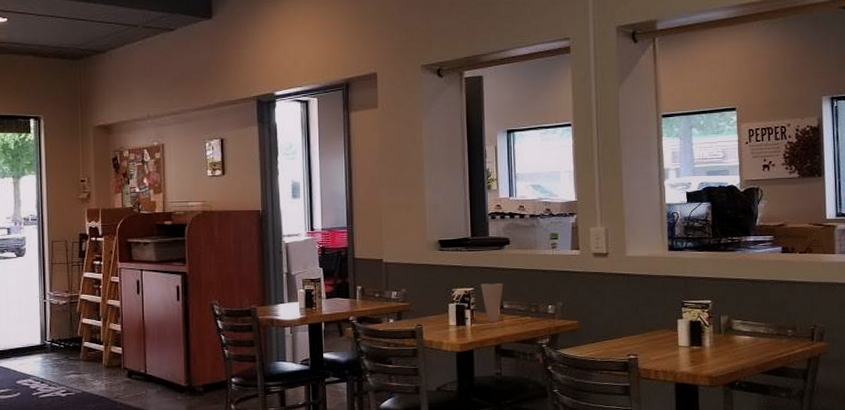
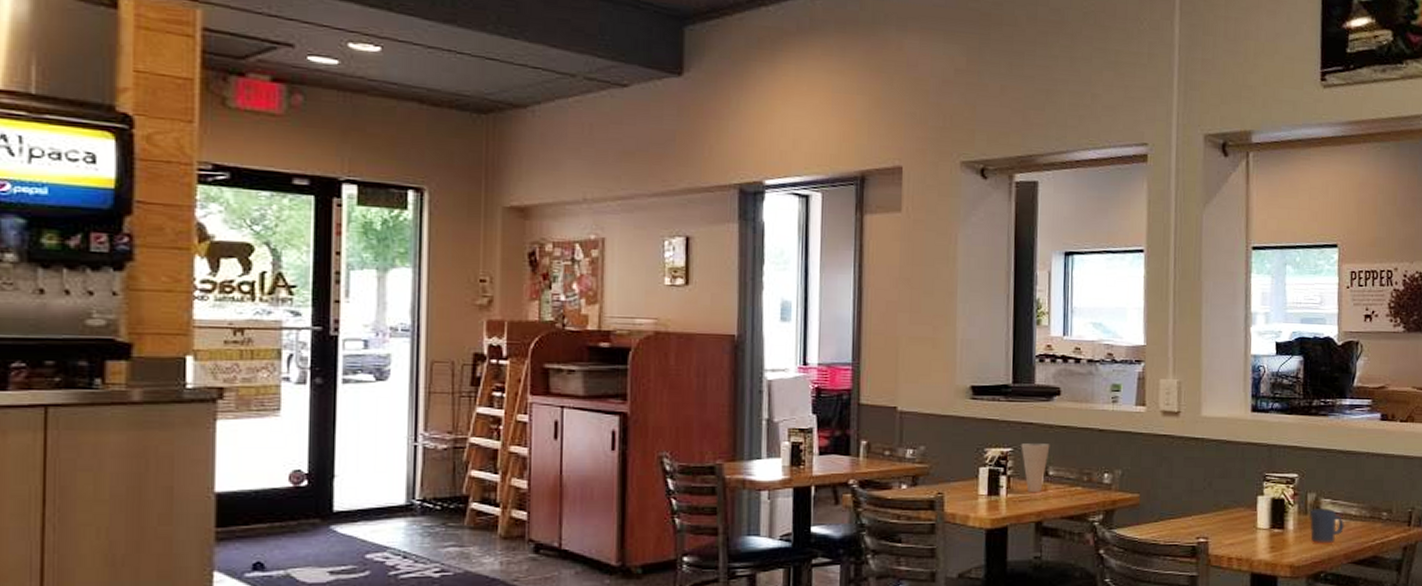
mug: none [723,328,755,357] -> present [1309,509,1345,543]

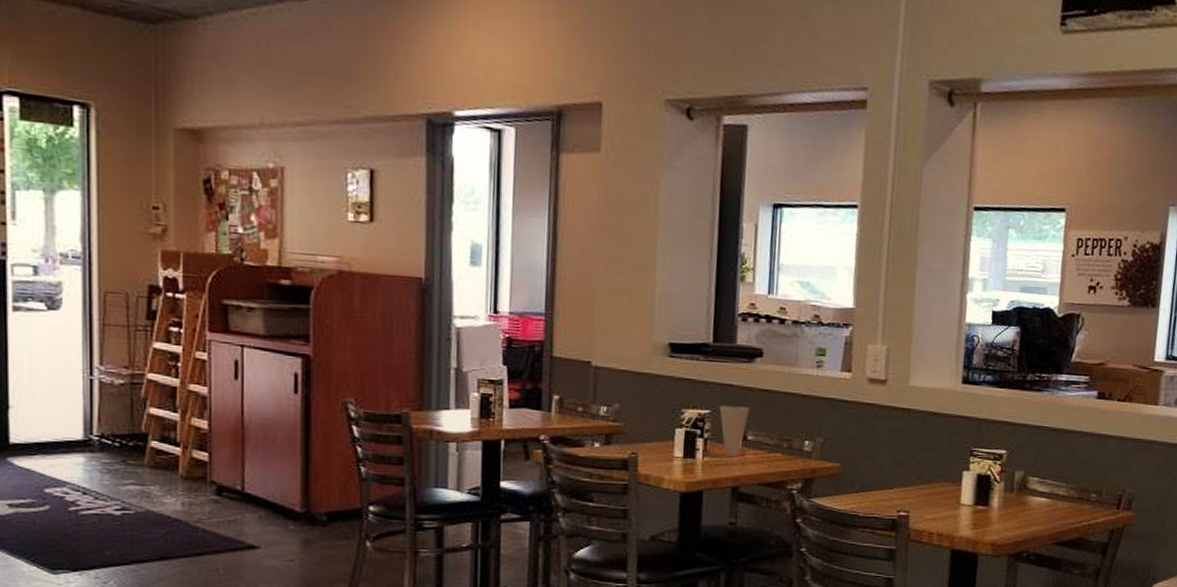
mug: present [1309,509,1345,543] -> none [1015,487,1052,523]

